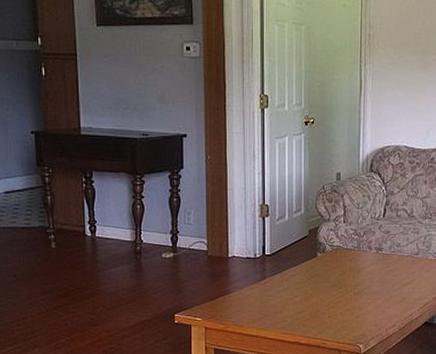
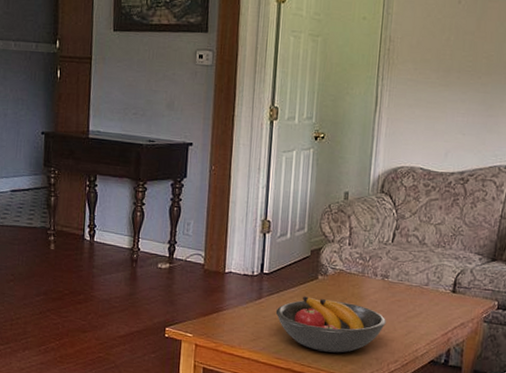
fruit bowl: none [279,273,382,323] -> present [275,296,386,353]

